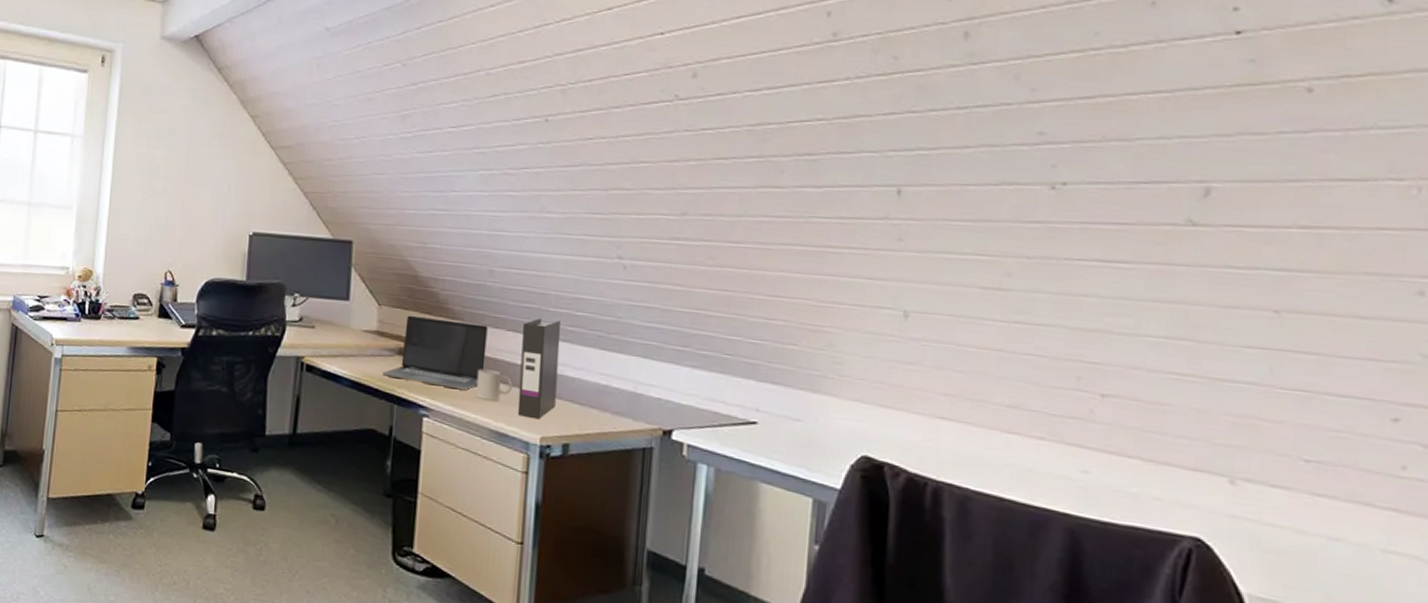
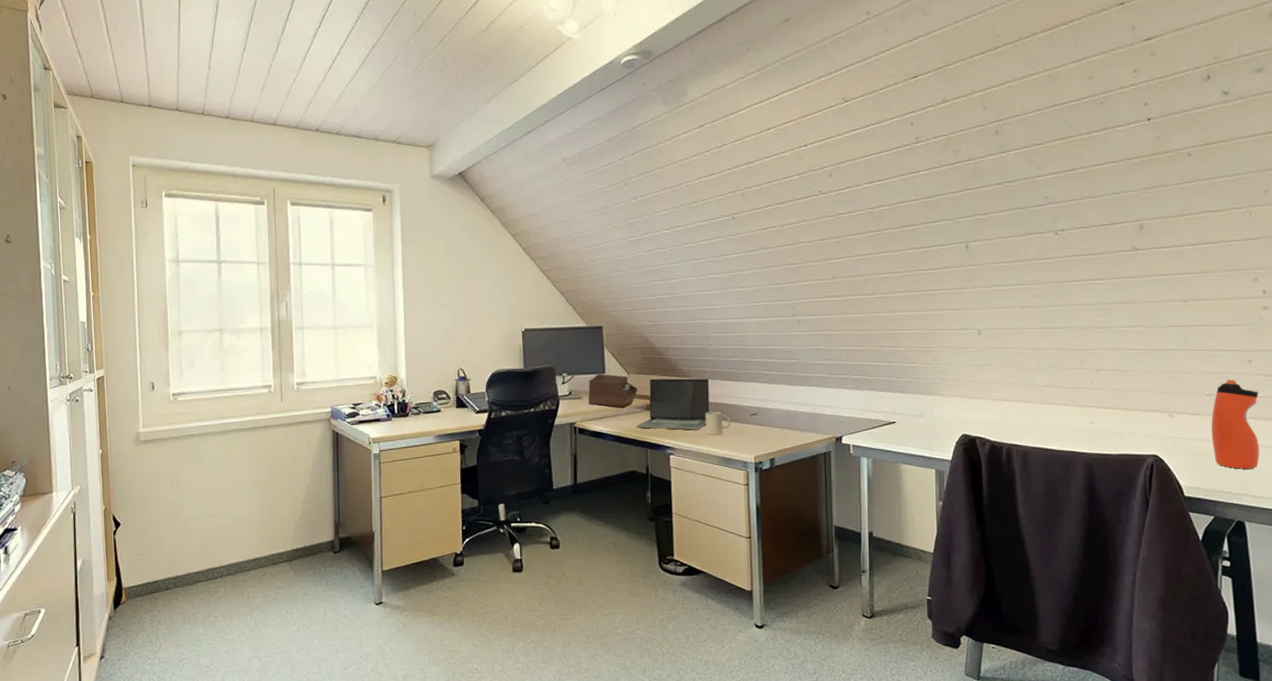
sewing box: none [323,300,390,347] -> present [588,374,638,408]
binder: present [517,318,561,420] -> none [733,367,762,444]
water bottle: none [1307,442,1408,589] -> present [1211,379,1259,469]

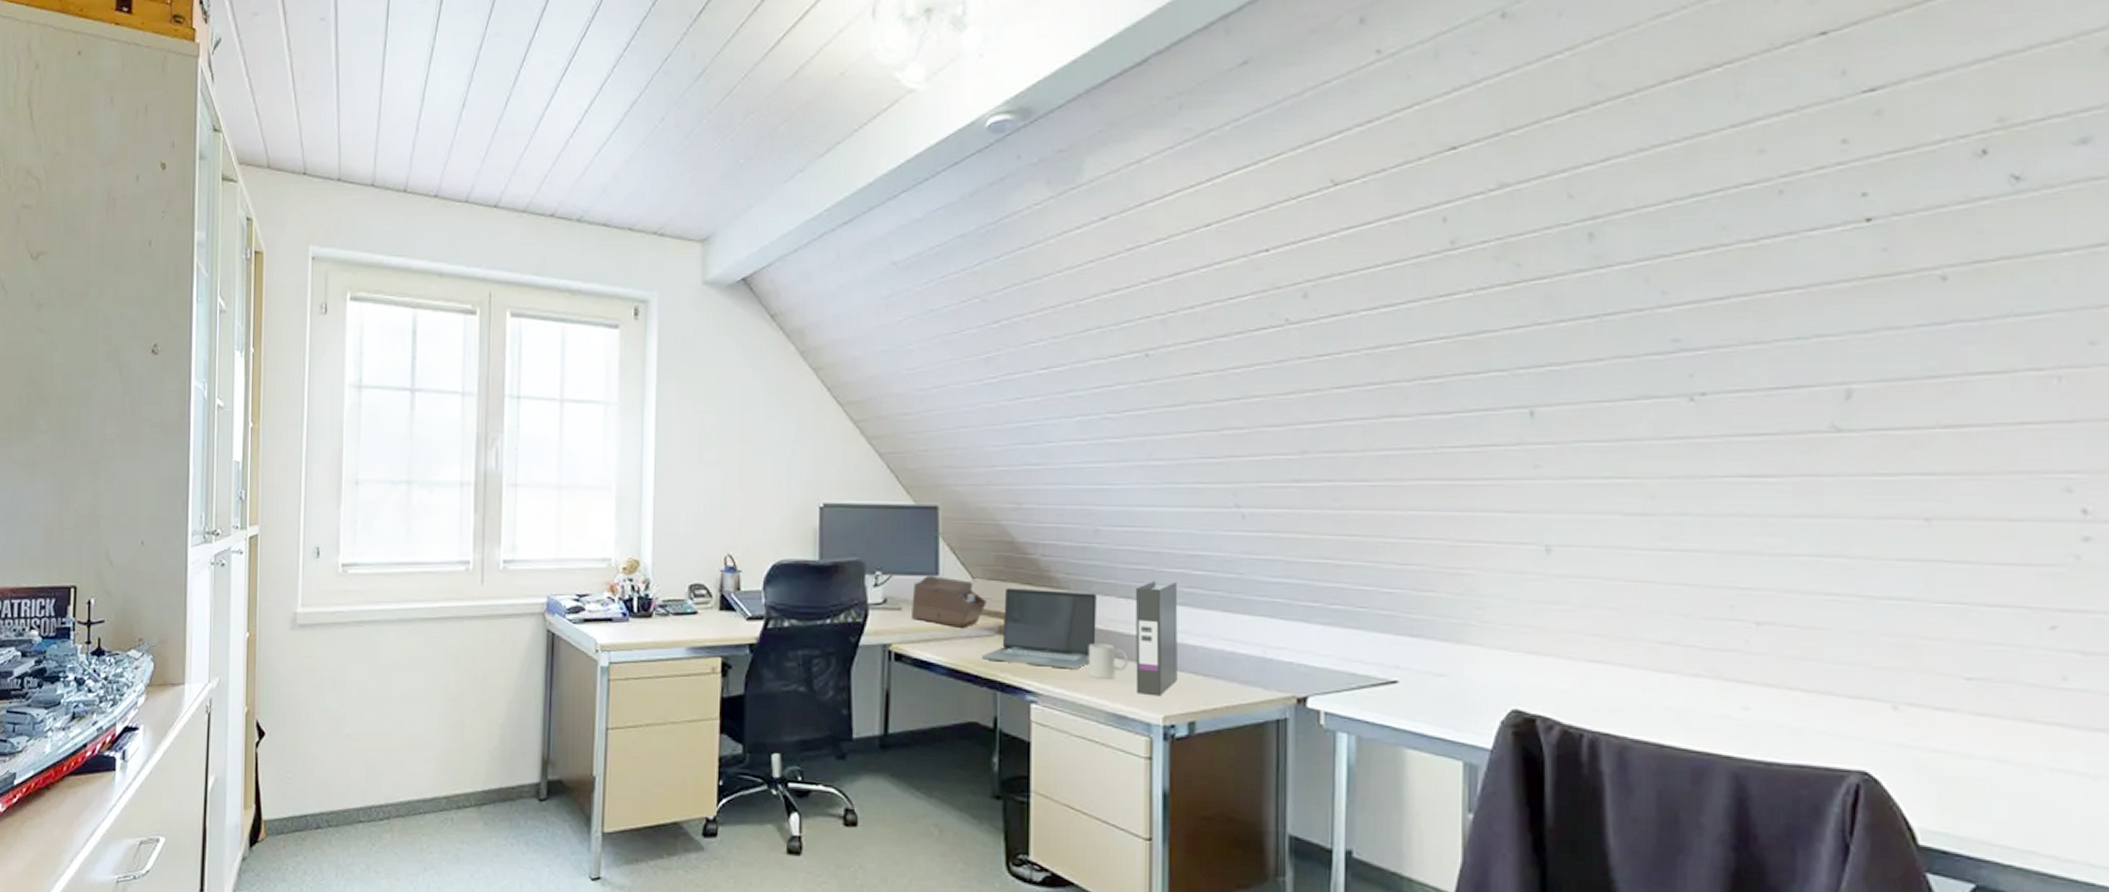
binder: none [733,367,762,444] -> present [1135,580,1178,697]
water bottle: present [1211,379,1259,469] -> none [1974,655,2069,810]

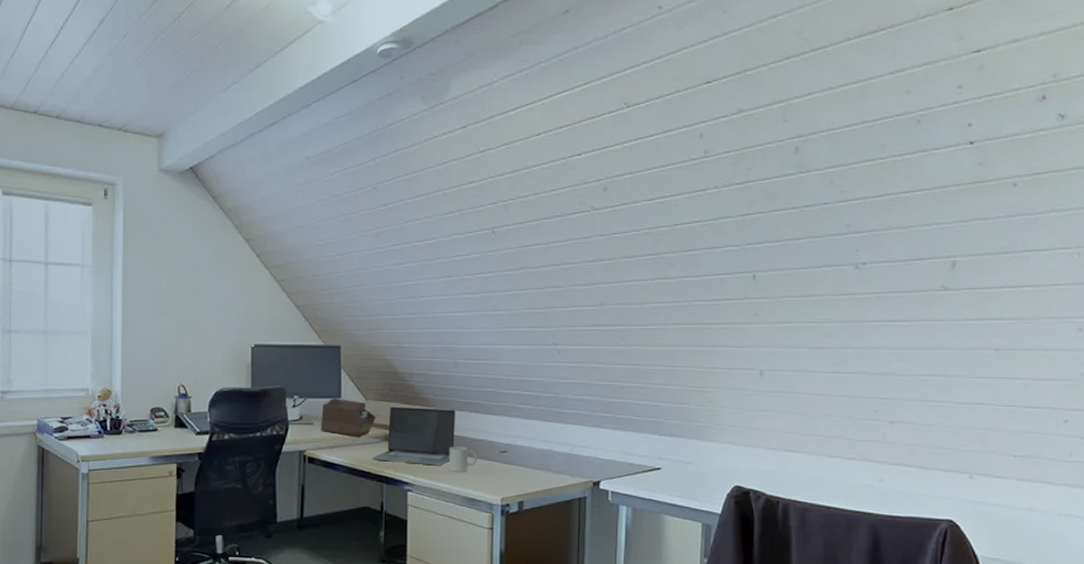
binder: present [1135,580,1178,697] -> none [482,399,513,484]

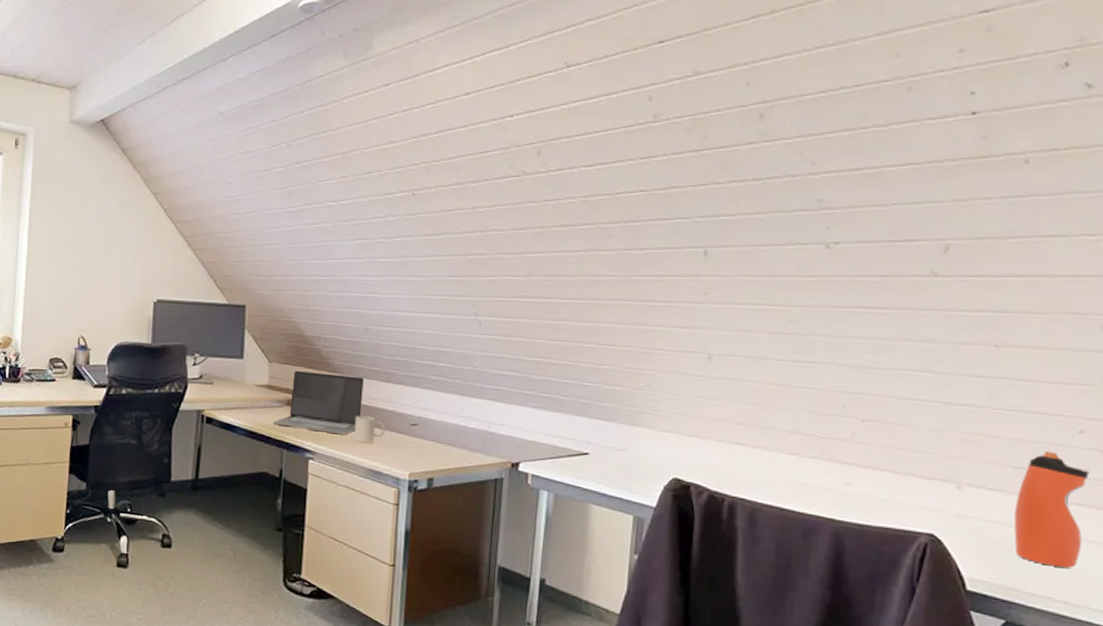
sewing box: present [321,399,376,437] -> none [221,359,279,400]
water bottle: none [1015,440,1073,541] -> present [1014,451,1090,568]

